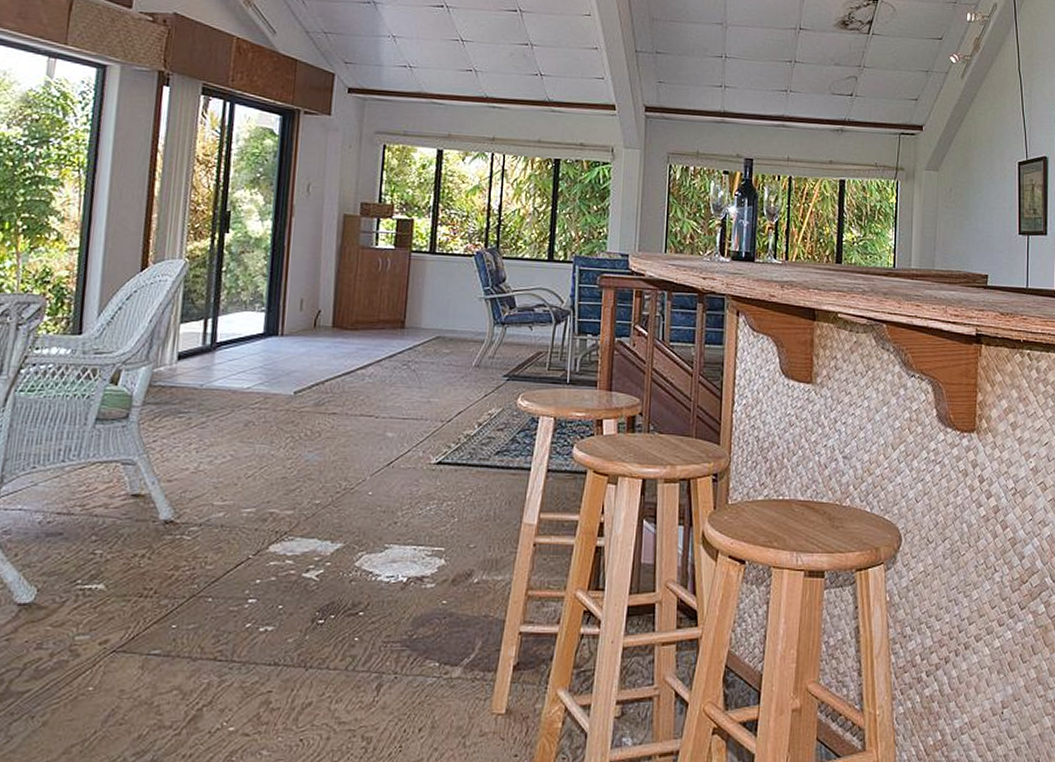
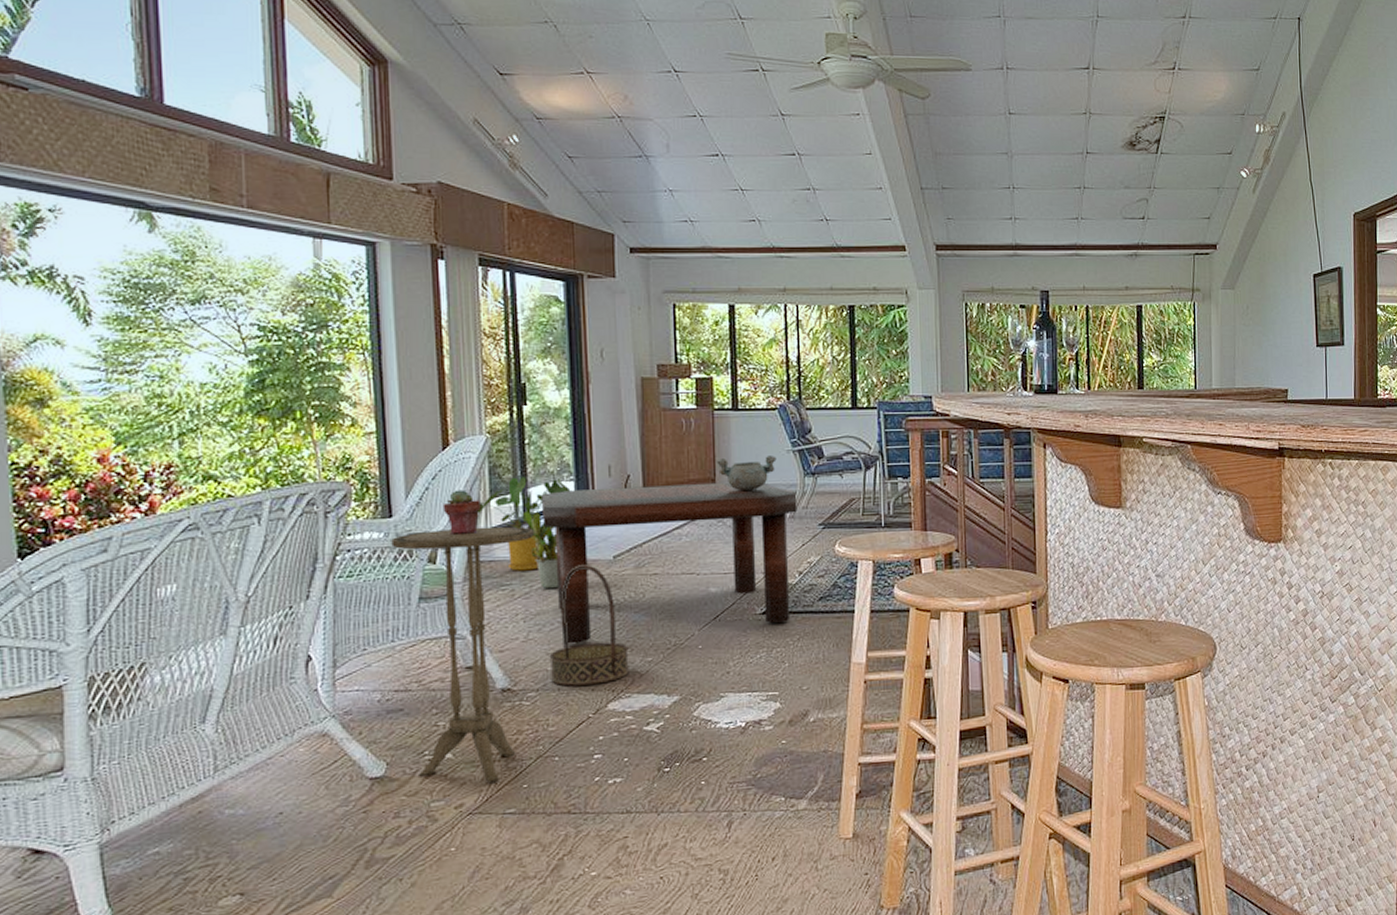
side table: none [68,351,219,619] -> present [391,526,534,782]
potted succulent: none [132,312,171,357] -> present [442,490,481,534]
house plant: none [166,303,261,400] -> present [477,477,571,571]
potted plant: none [192,339,241,421] -> present [506,511,560,590]
basket: none [215,398,298,524] -> present [549,565,629,686]
coffee table: none [229,321,485,479] -> present [541,482,797,644]
decorative bowl: none [408,301,468,337] -> present [717,456,777,492]

